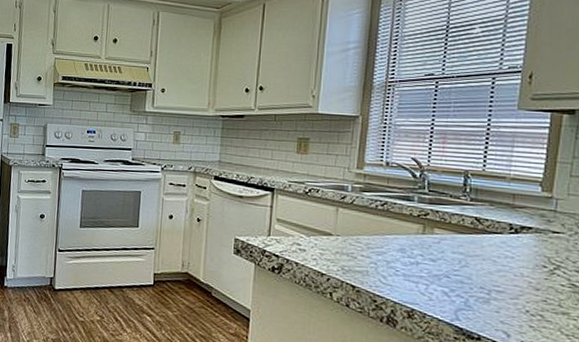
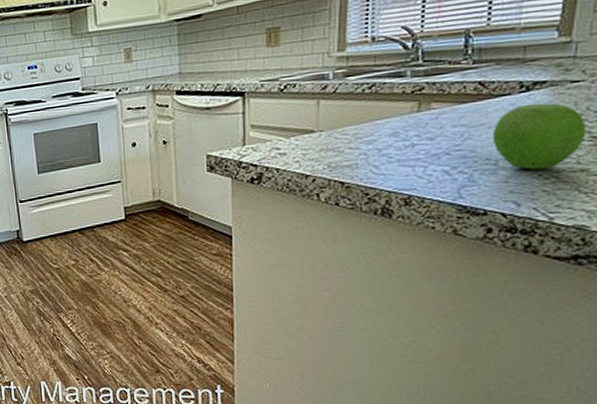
fruit: none [486,244,567,307] -> present [492,103,587,170]

